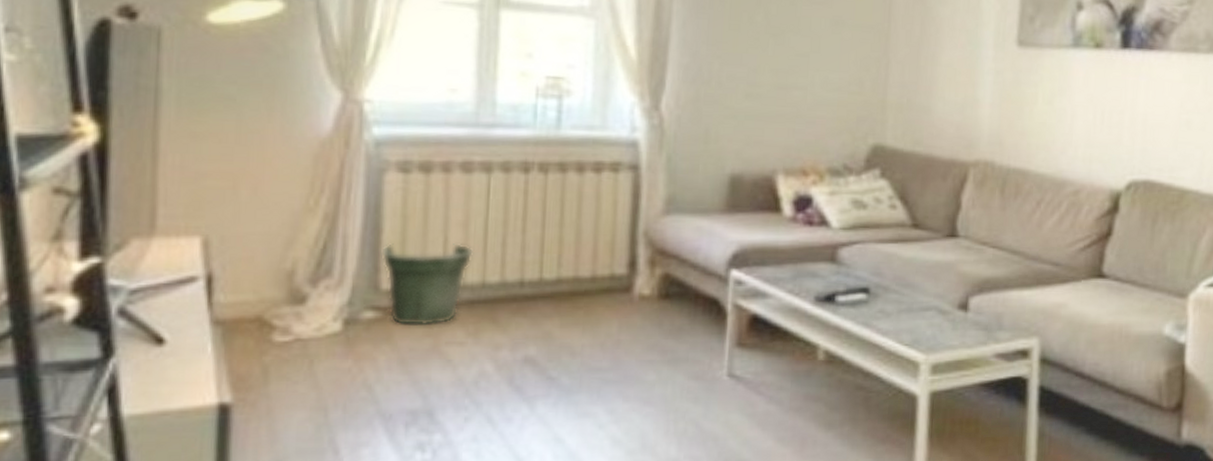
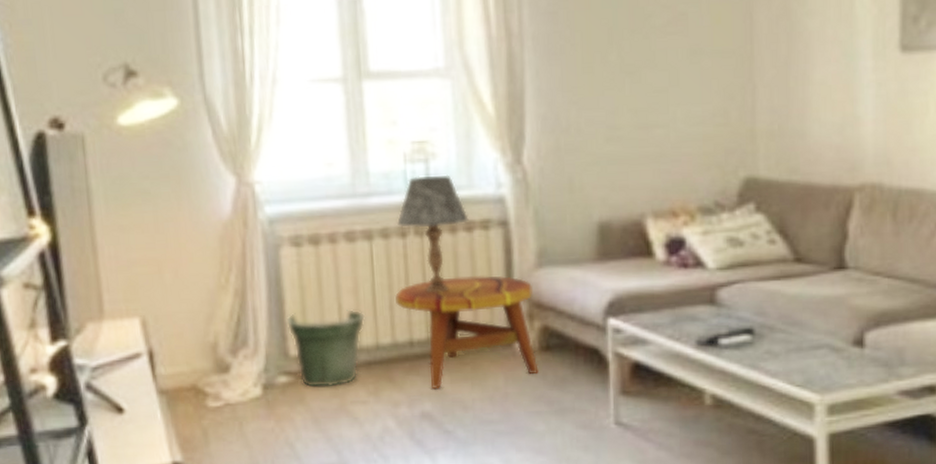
side table: none [509,218,657,333] -> present [395,276,539,390]
table lamp: none [520,111,599,233] -> present [396,174,469,294]

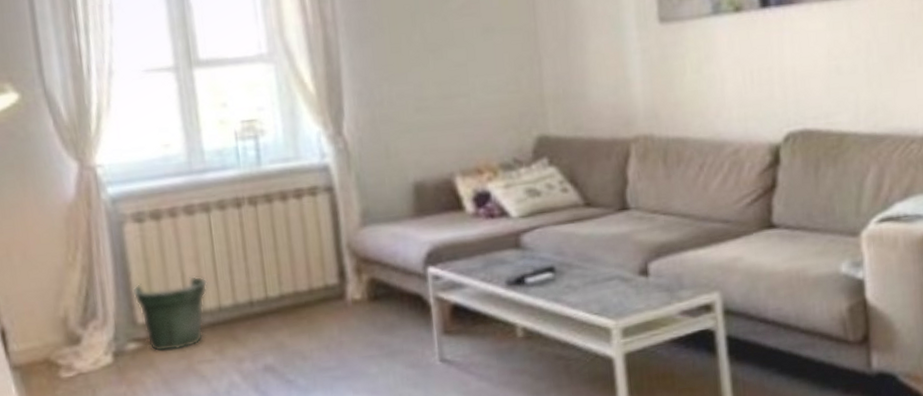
side table: present [395,276,539,390] -> none [234,236,369,344]
table lamp: present [396,174,469,294] -> none [231,148,298,257]

